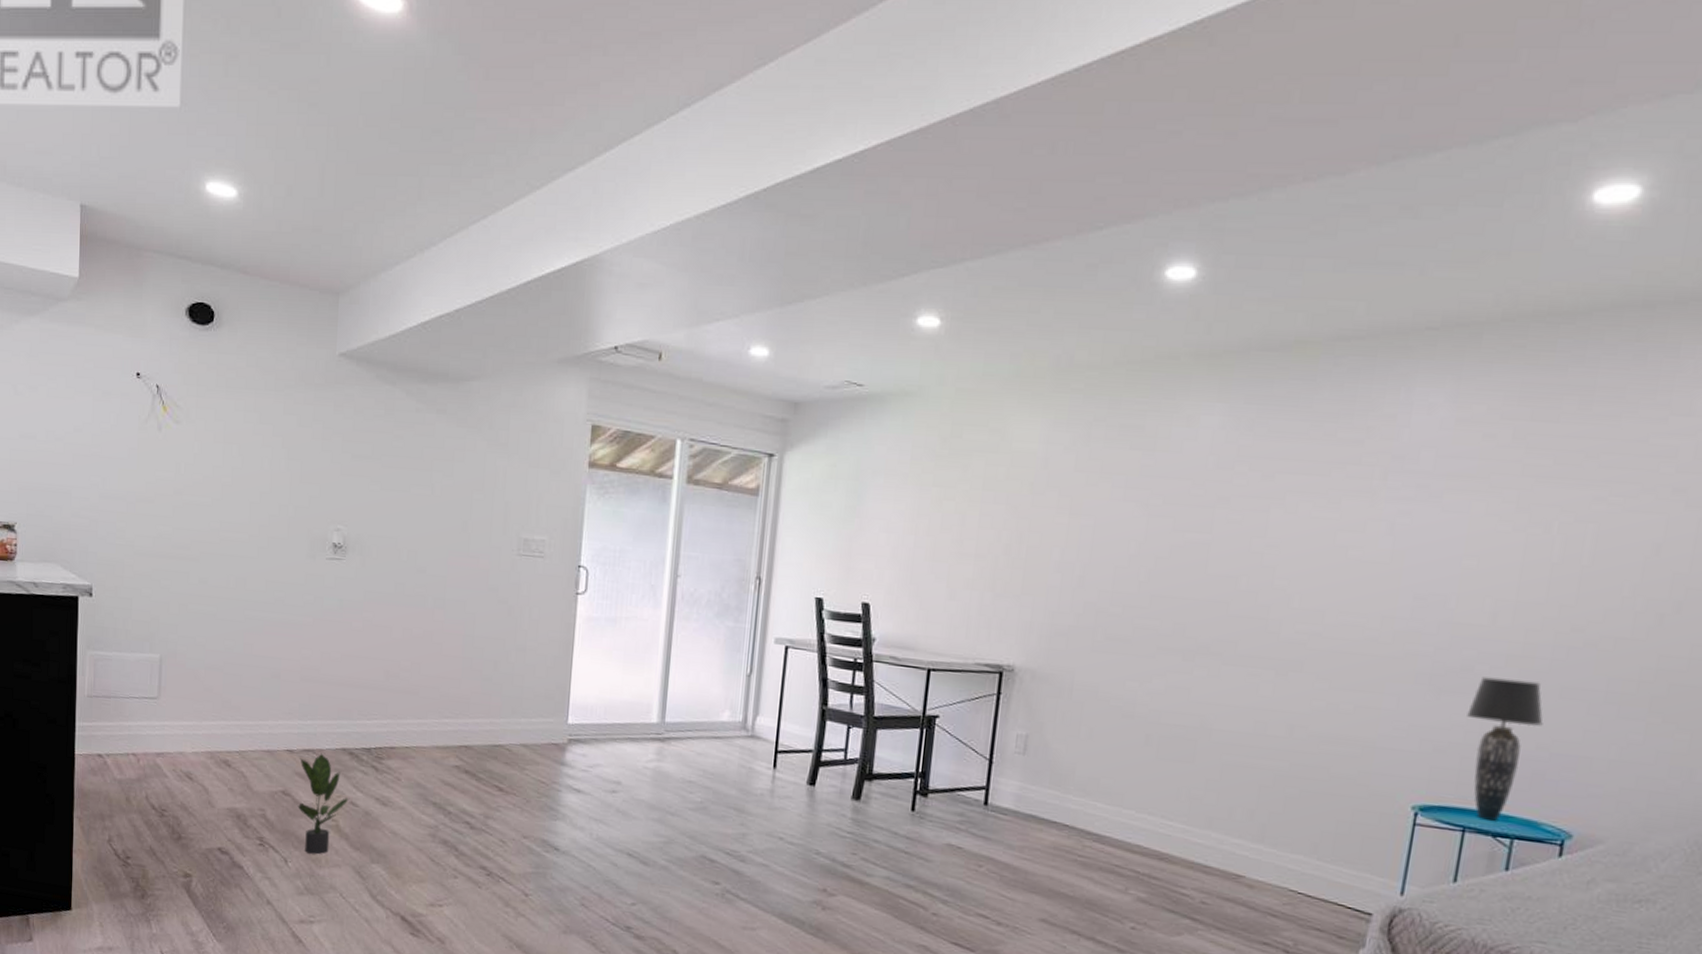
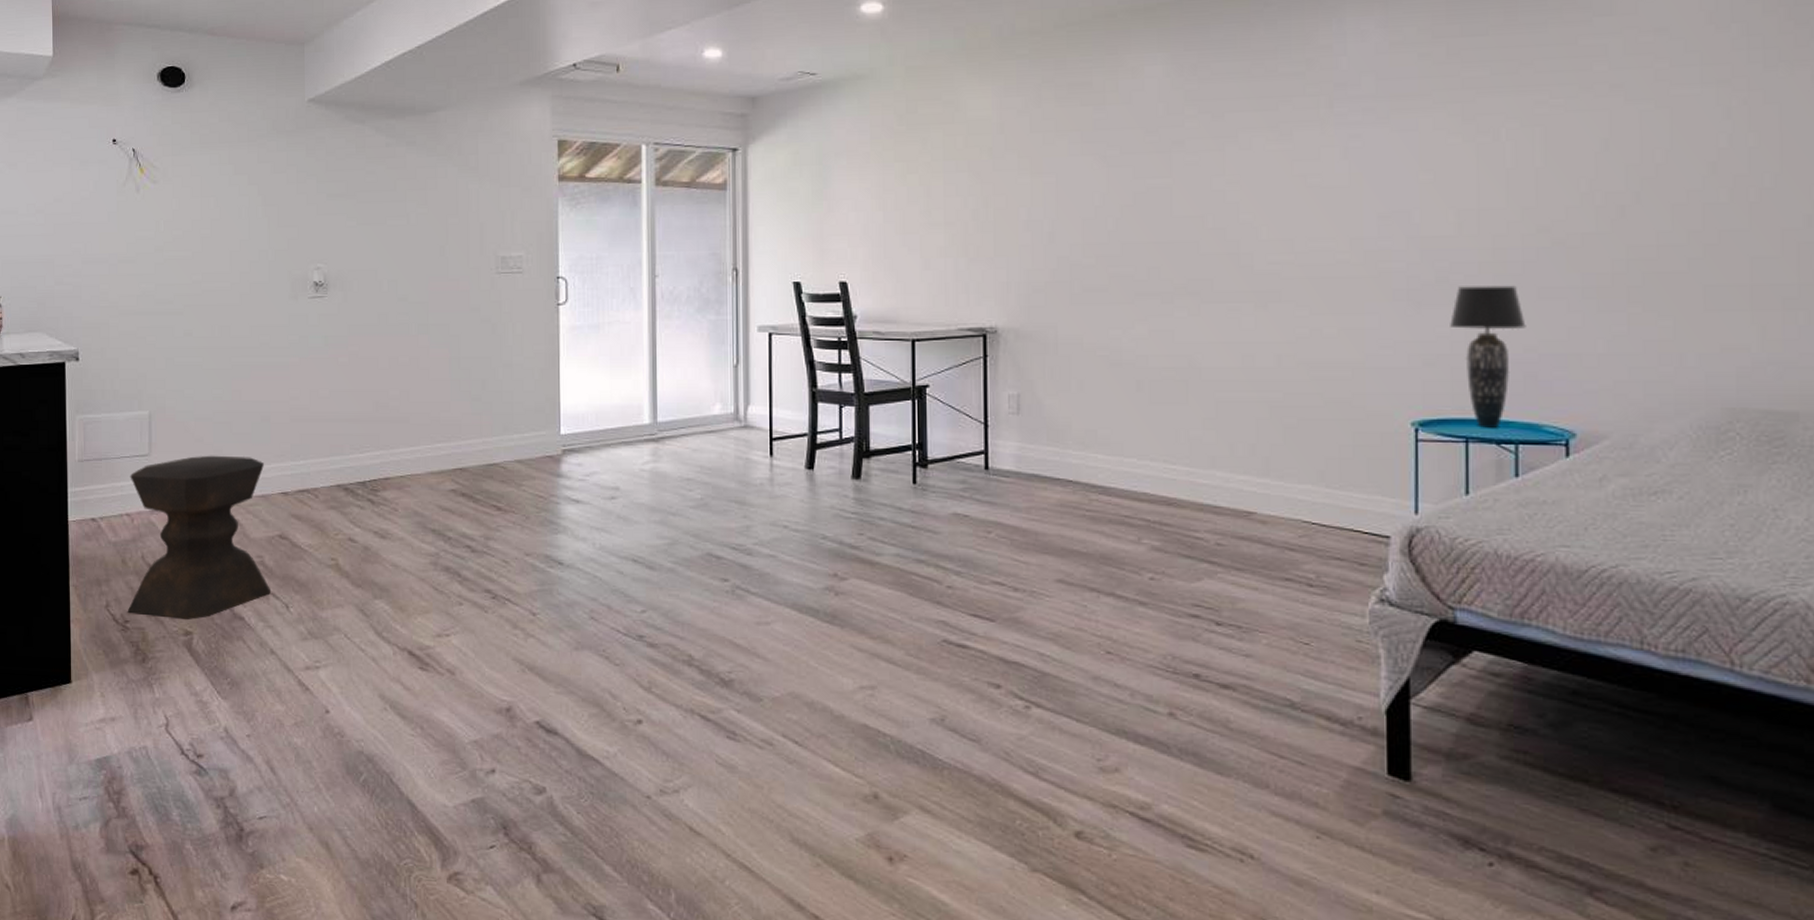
stool: none [129,704,271,862] -> present [127,455,270,619]
potted plant: present [297,753,350,854] -> none [295,492,348,597]

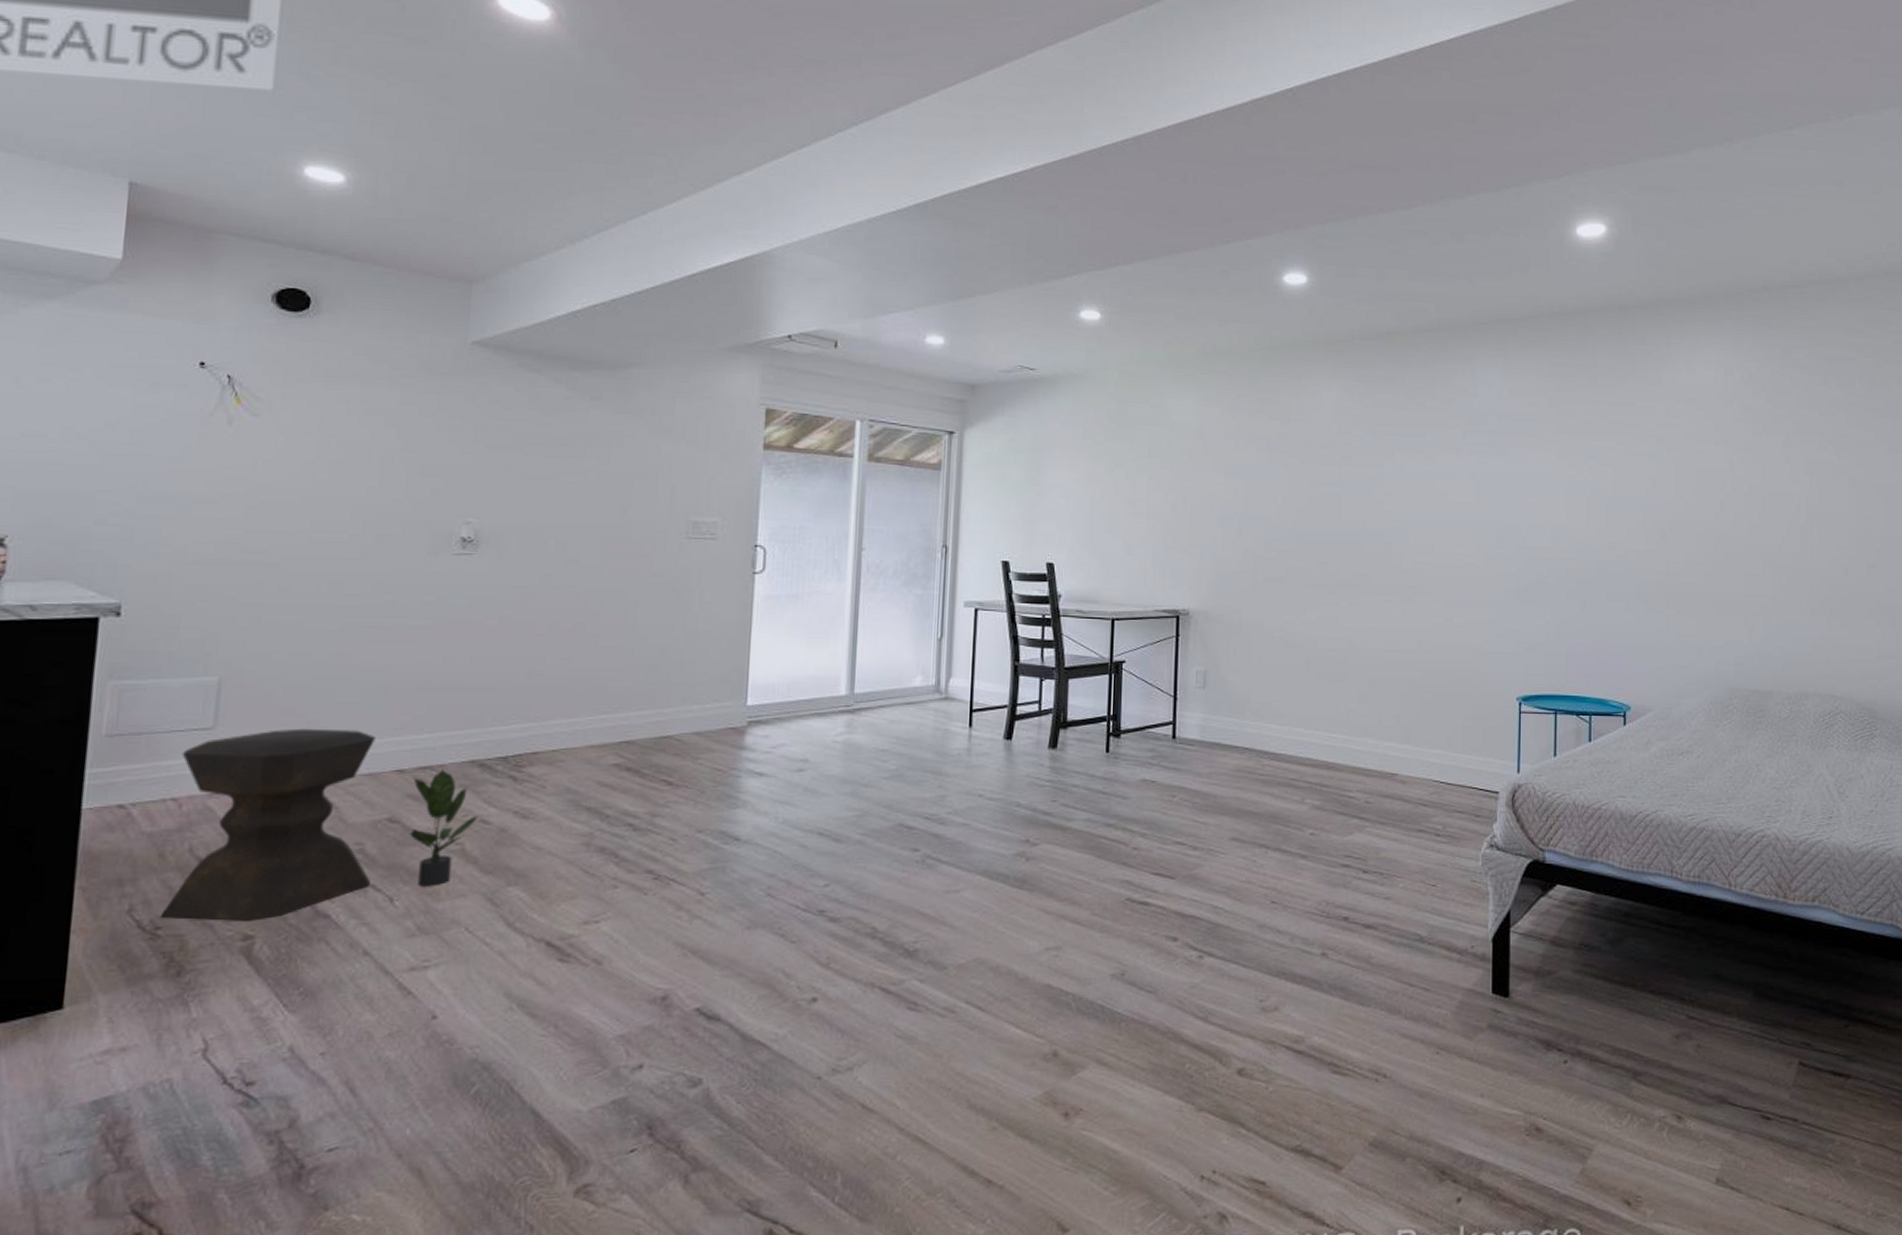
potted plant: none [295,492,348,597] -> present [408,769,480,887]
table lamp: present [1450,285,1526,428] -> none [1546,588,1599,702]

